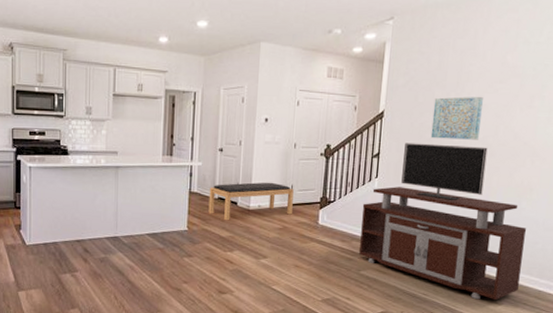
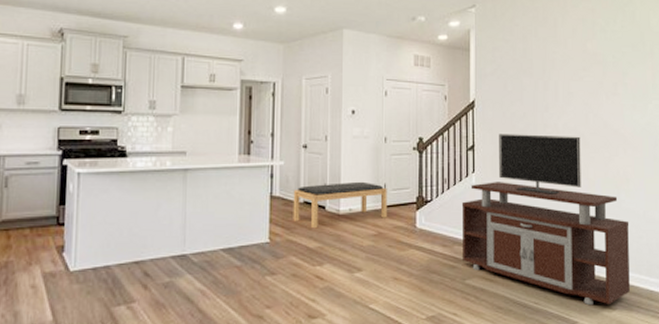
wall art: present [430,96,483,140] -> none [523,84,572,129]

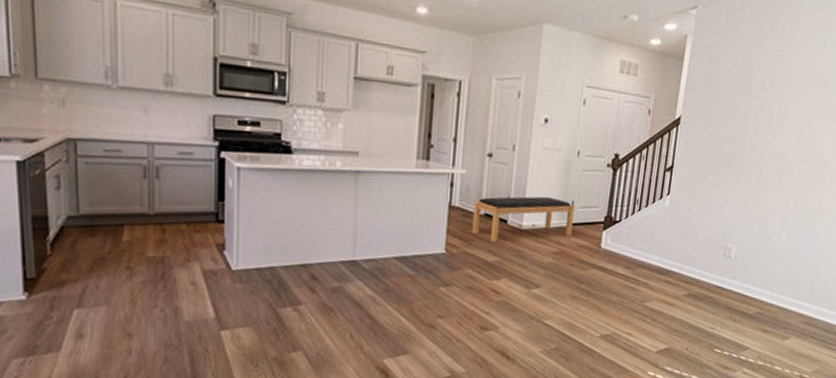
tv stand: present [461,134,630,306] -> none [644,155,820,334]

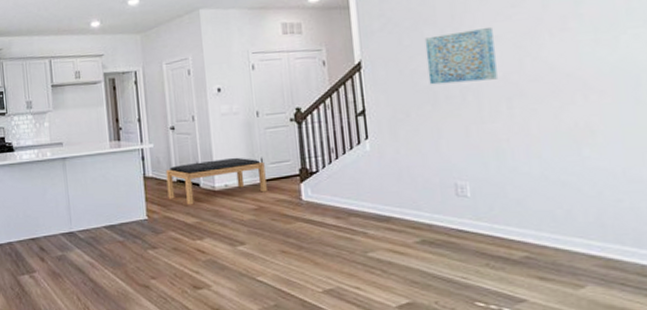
wall art: none [729,105,786,156] -> present [424,26,499,85]

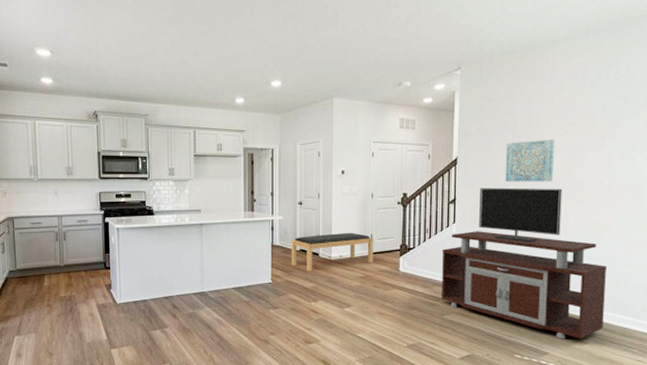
tv stand: none [354,86,607,282] -> present [442,187,608,340]

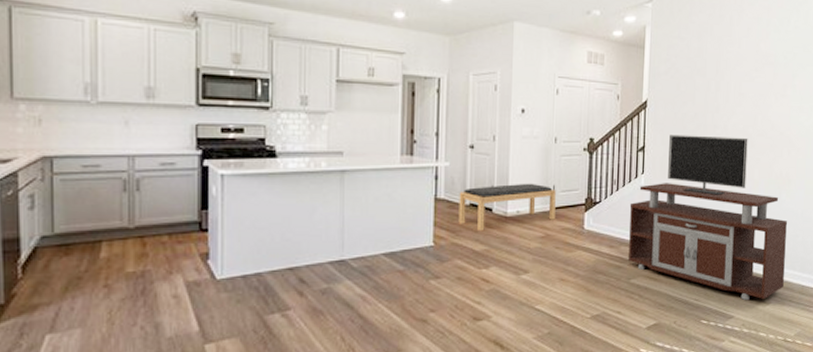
wall art: present [505,139,555,182] -> none [694,84,742,131]

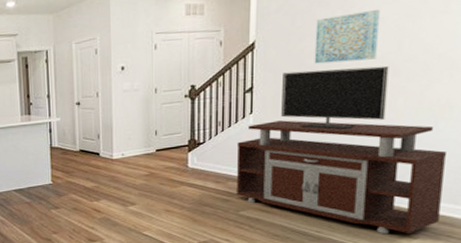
bench: present [458,183,556,232] -> none [70,130,158,172]
wall art: none [694,84,742,131] -> present [314,9,380,64]

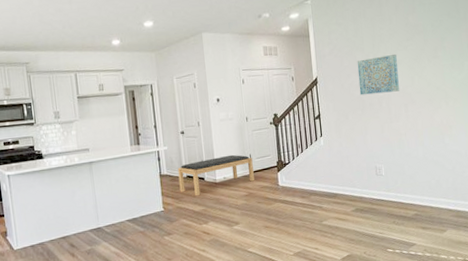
bench: none [70,130,158,172] -> present [177,154,255,196]
tv stand: present [236,65,448,235] -> none [313,96,457,230]

